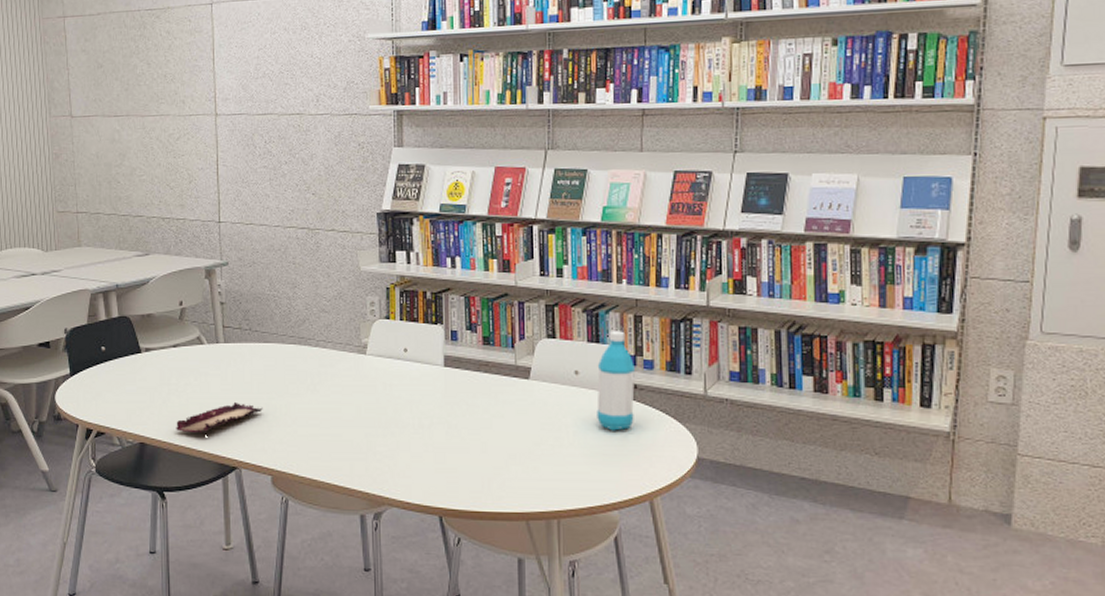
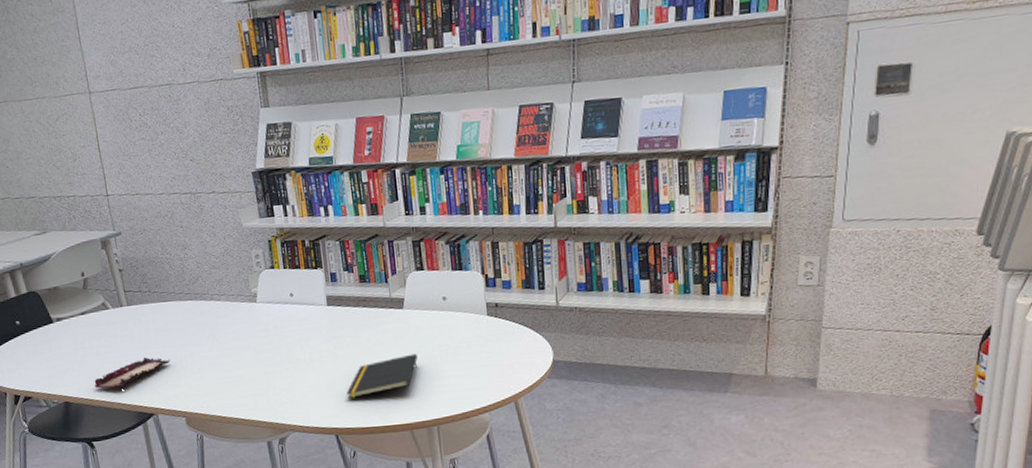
notepad: none [456,432,541,475] -> present [346,353,418,399]
water bottle: present [597,331,636,431] -> none [462,257,497,346]

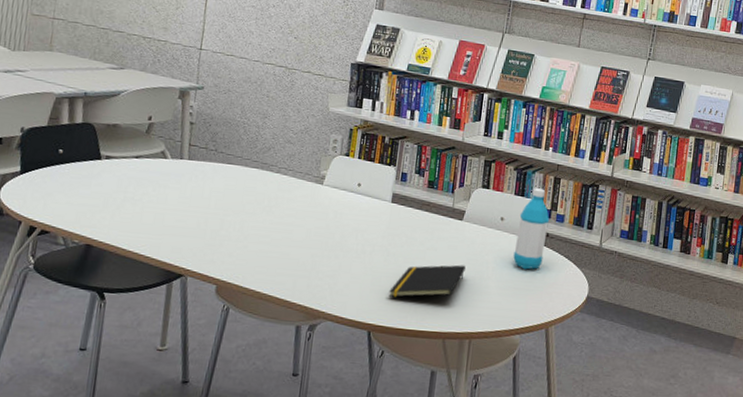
book: present [94,357,170,389] -> none [126,214,218,240]
water bottle: none [462,257,497,346] -> present [513,188,550,270]

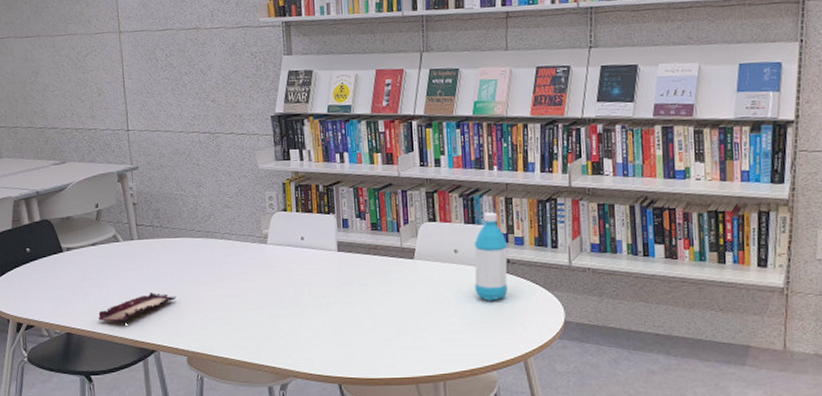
book: none [126,214,218,240] -> present [98,292,176,321]
notepad: present [388,265,466,297] -> none [352,305,426,347]

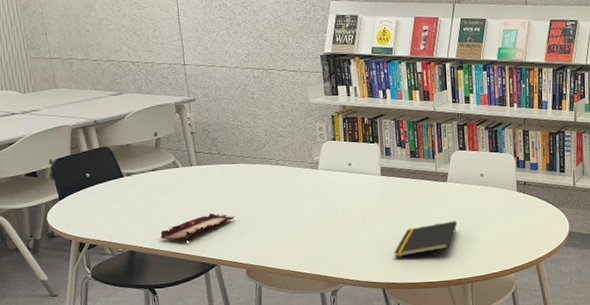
notepad: none [352,305,426,347] -> present [394,221,457,257]
water bottle: present [474,212,508,301] -> none [497,142,525,217]

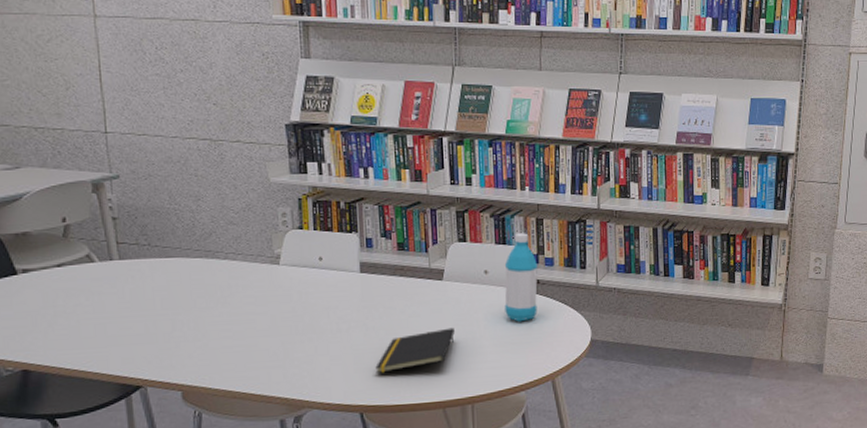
book: present [160,212,235,240] -> none [66,319,168,355]
water bottle: none [497,142,525,217] -> present [504,233,538,322]

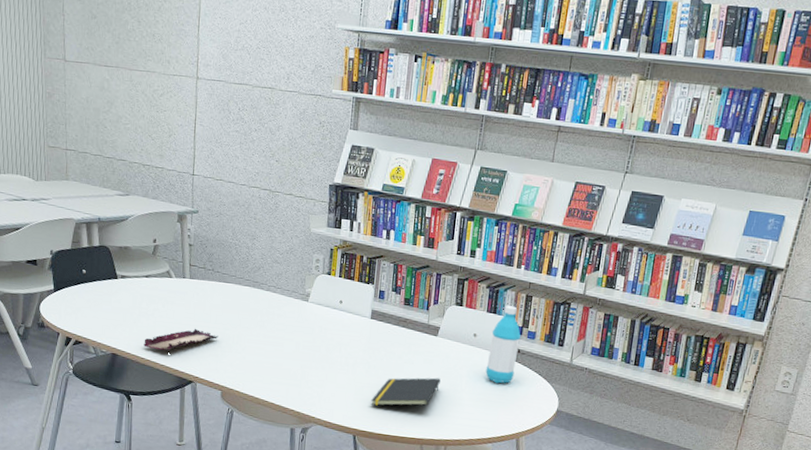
book: none [66,319,168,355] -> present [144,328,218,351]

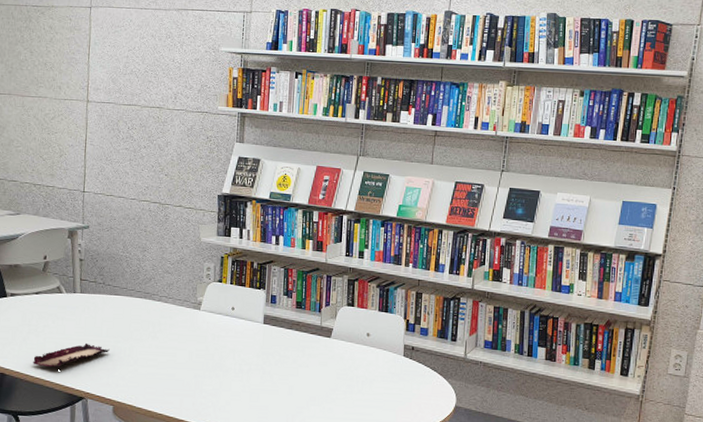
notepad: present [371,377,441,406] -> none [267,380,336,412]
water bottle: present [485,305,521,384] -> none [381,303,414,382]

